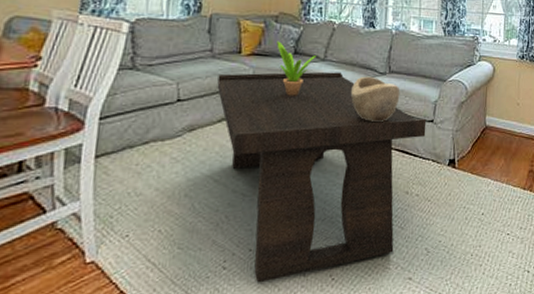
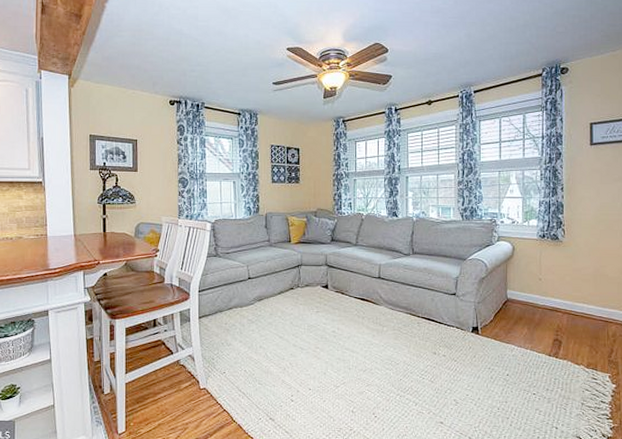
coffee table: present [217,72,427,284] -> none [275,254,449,414]
potted plant: present [277,41,317,96] -> none [317,231,350,274]
decorative bowl: present [351,76,400,122] -> none [381,257,424,294]

